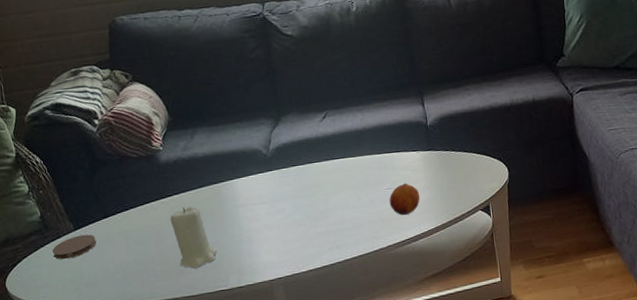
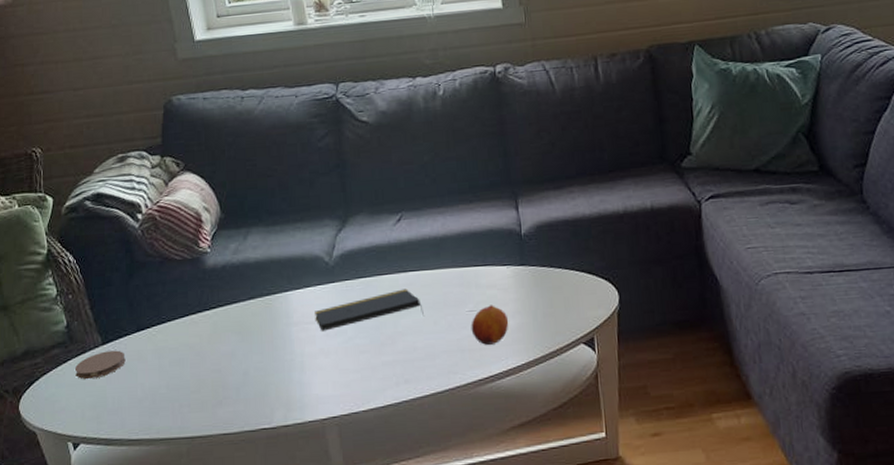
candle: present [170,206,216,269] -> none [211,322,262,399]
notepad: none [257,173,350,211] -> present [315,289,424,331]

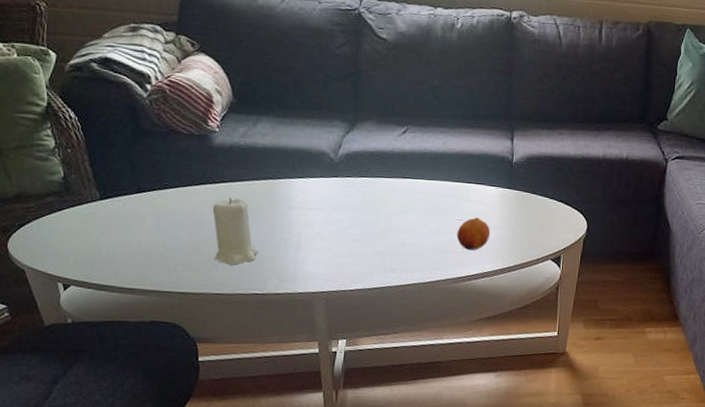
coaster: present [74,350,126,380] -> none [69,206,124,230]
candle: none [211,322,262,399] -> present [212,198,258,265]
notepad: present [315,289,424,331] -> none [315,192,416,219]

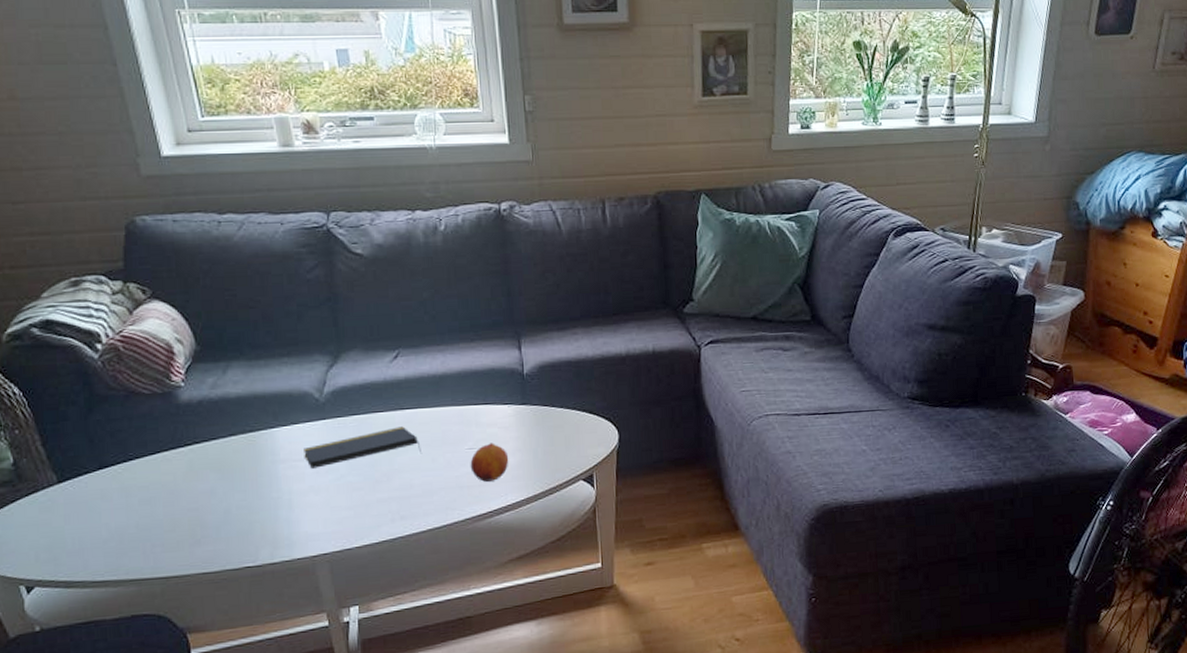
candle: present [212,198,258,265] -> none [187,459,245,538]
notepad: none [315,192,416,219] -> present [304,426,421,469]

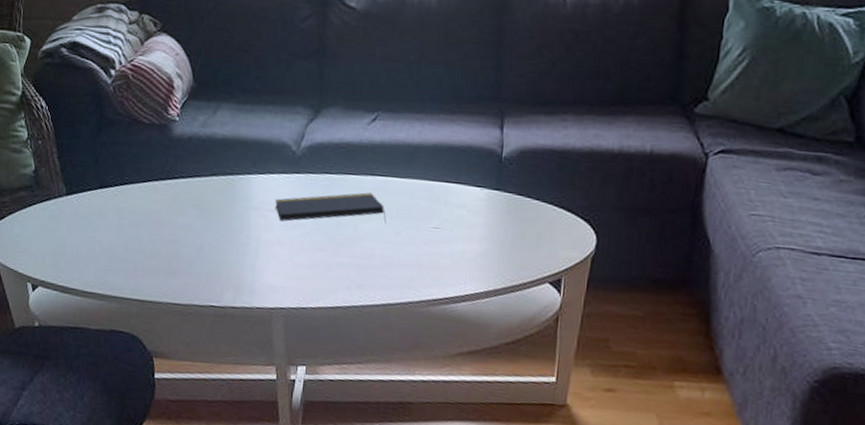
fruit: present [470,443,509,482] -> none [432,225,474,267]

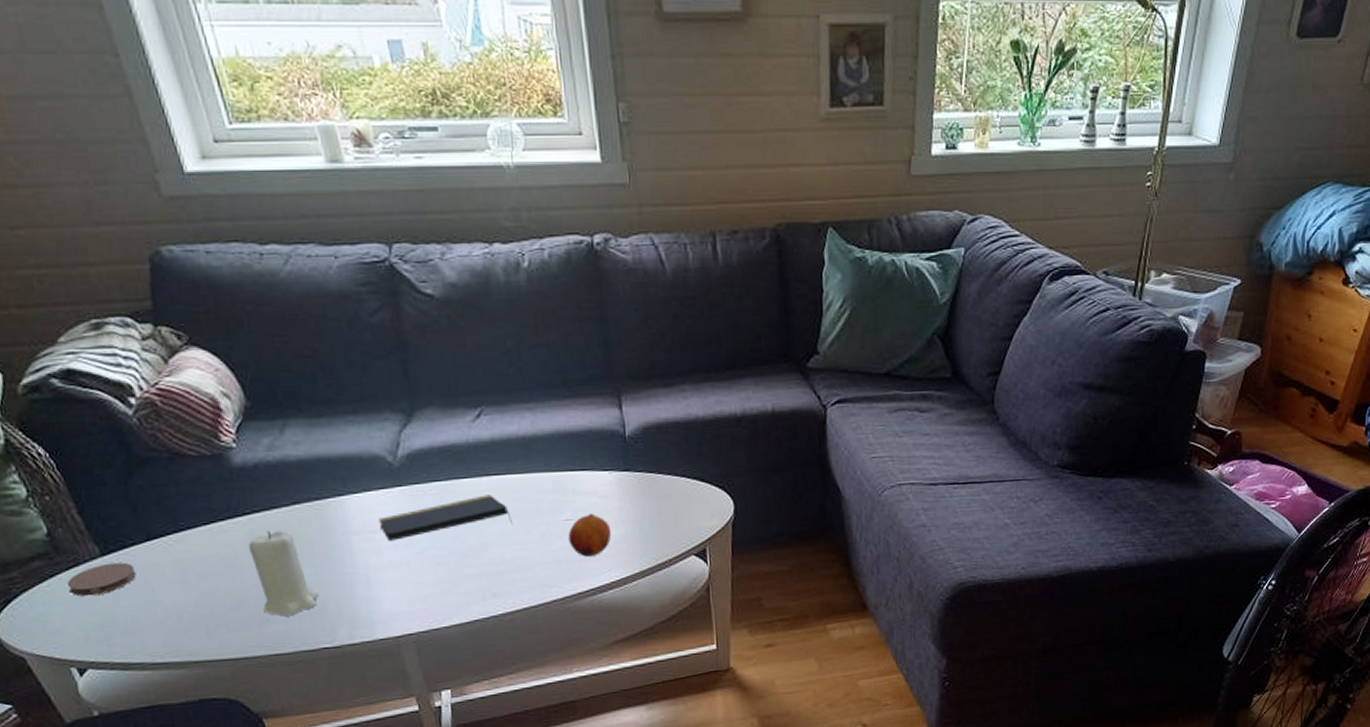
coaster: none [38,202,87,227] -> present [66,562,137,597]
candle: none [171,195,215,272] -> present [248,530,318,617]
fruit: none [432,225,474,267] -> present [568,513,612,557]

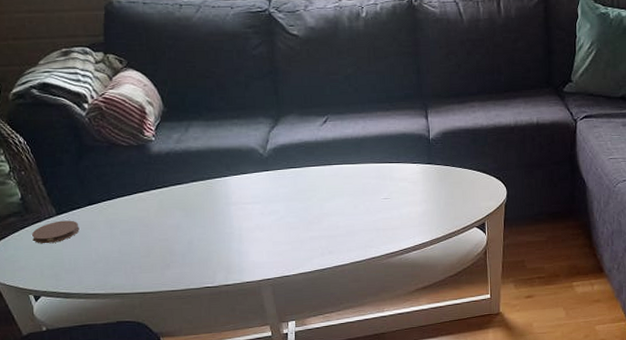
candle: present [248,530,318,617] -> none [158,200,205,263]
notepad: present [379,494,513,541] -> none [251,179,346,210]
fruit: present [568,513,612,557] -> none [385,194,417,226]

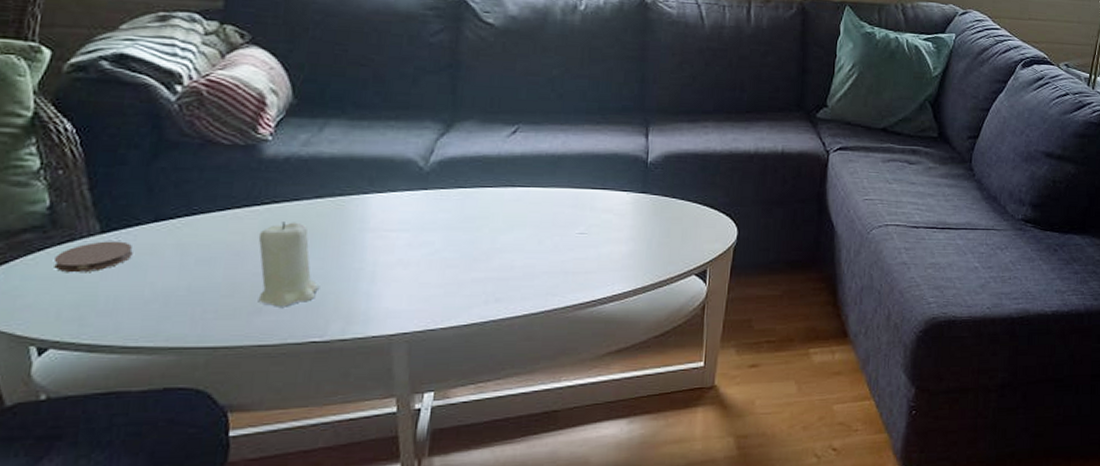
candle: none [158,200,205,263] -> present [258,222,319,307]

